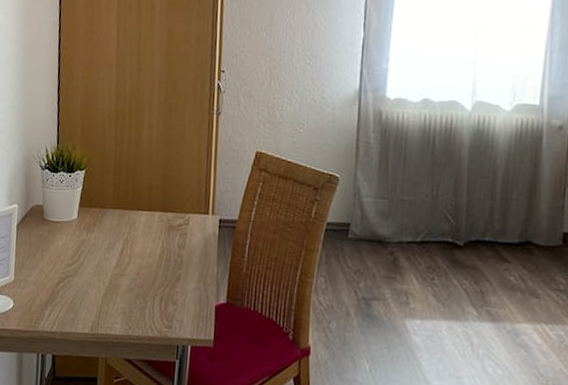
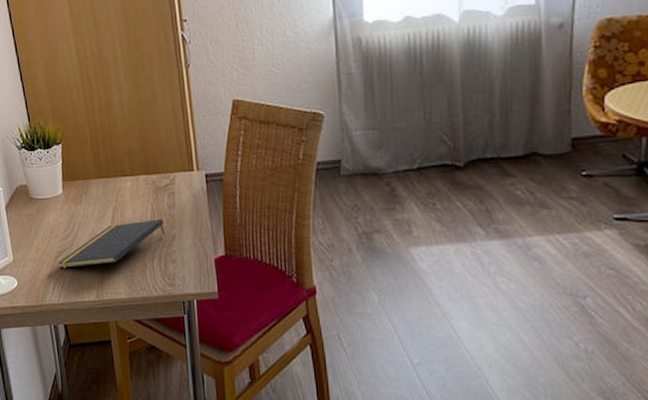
notepad: none [58,257,172,297] -> present [58,219,165,269]

